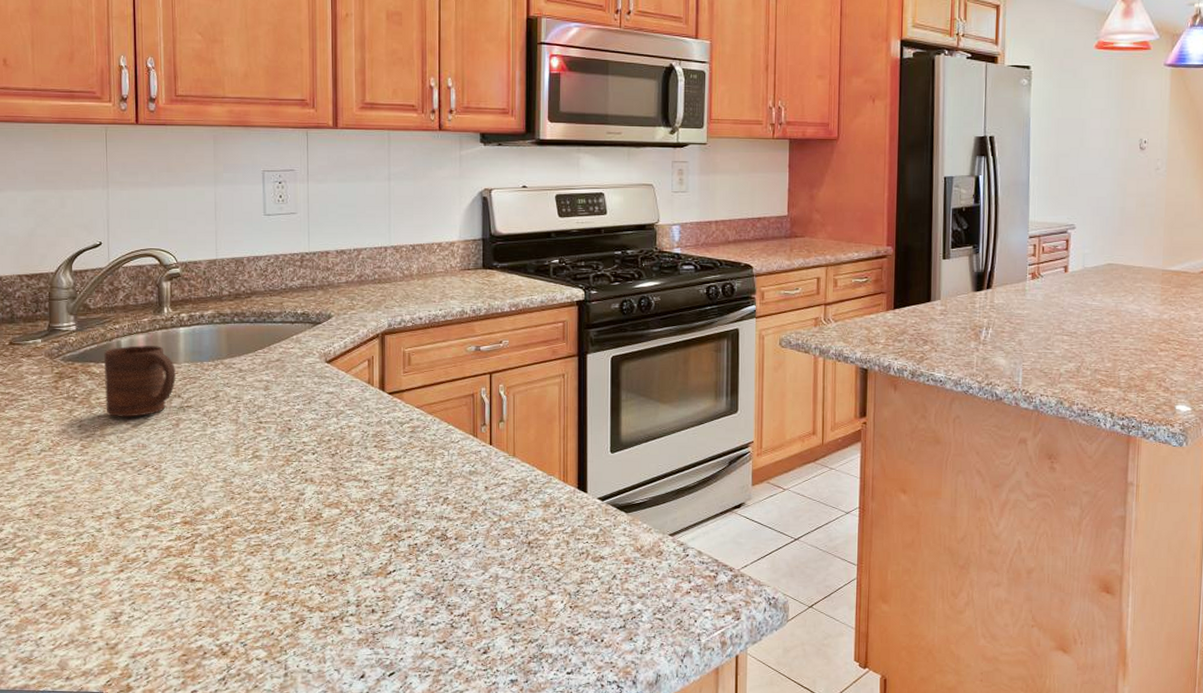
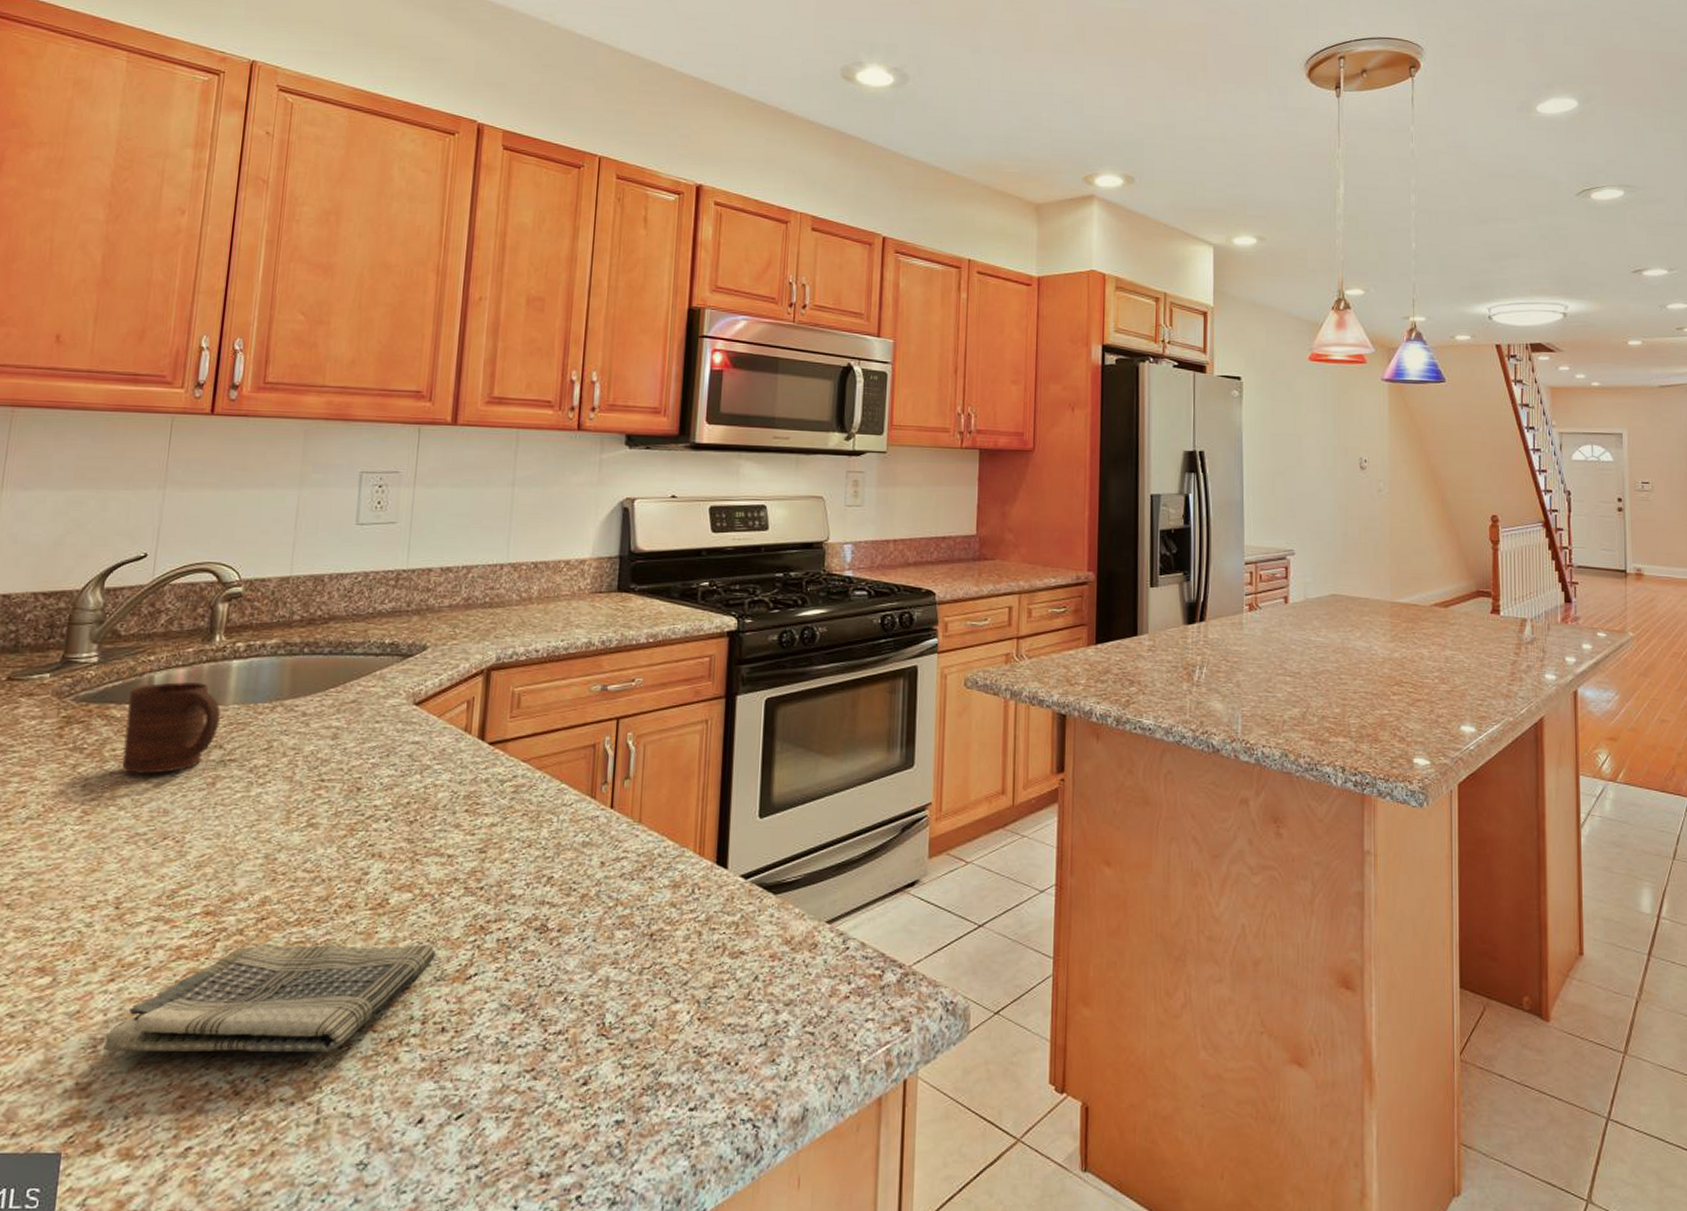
dish towel: none [122,545,362,626] -> present [102,943,436,1053]

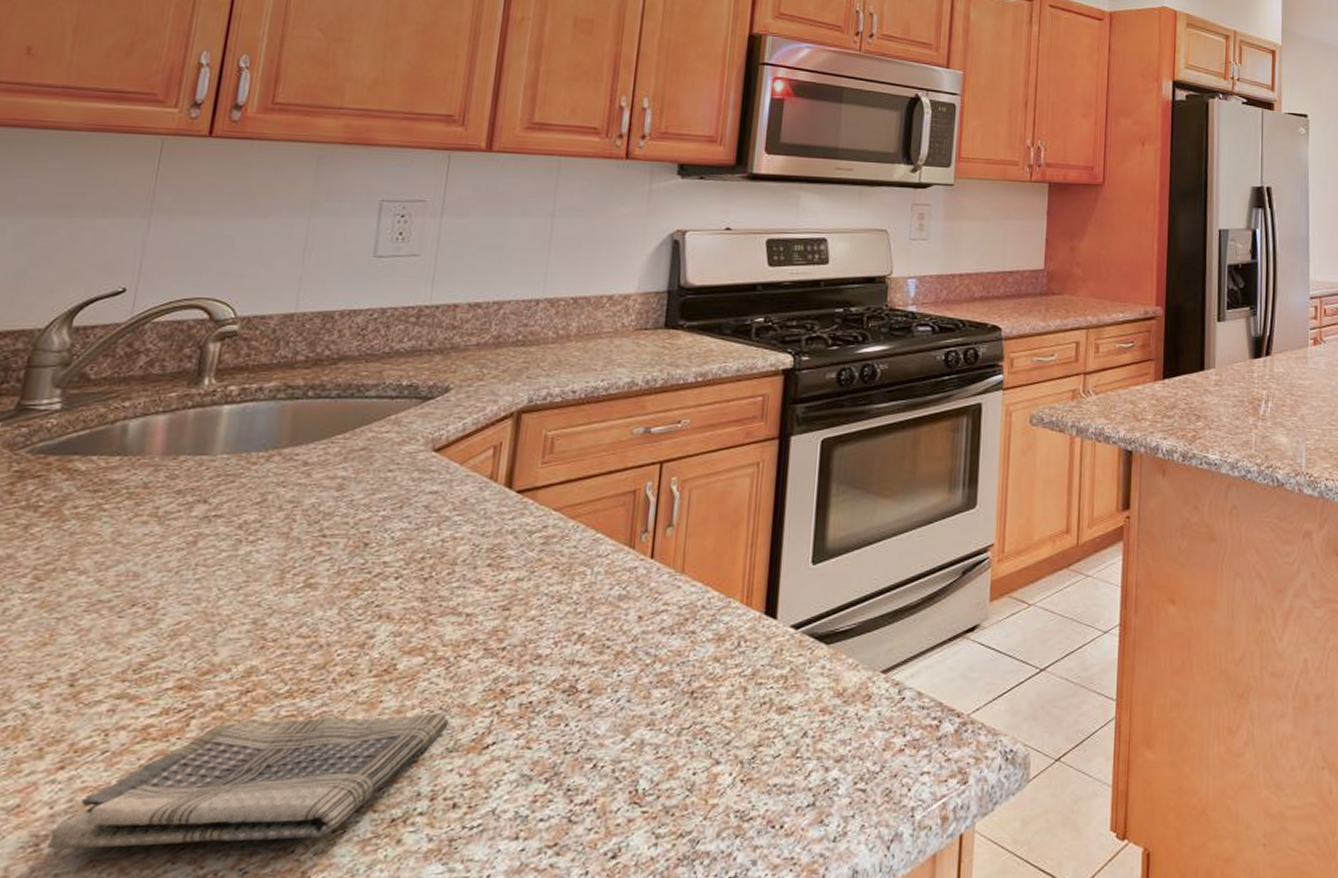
cup: present [122,682,221,774] -> none [85,430,207,534]

